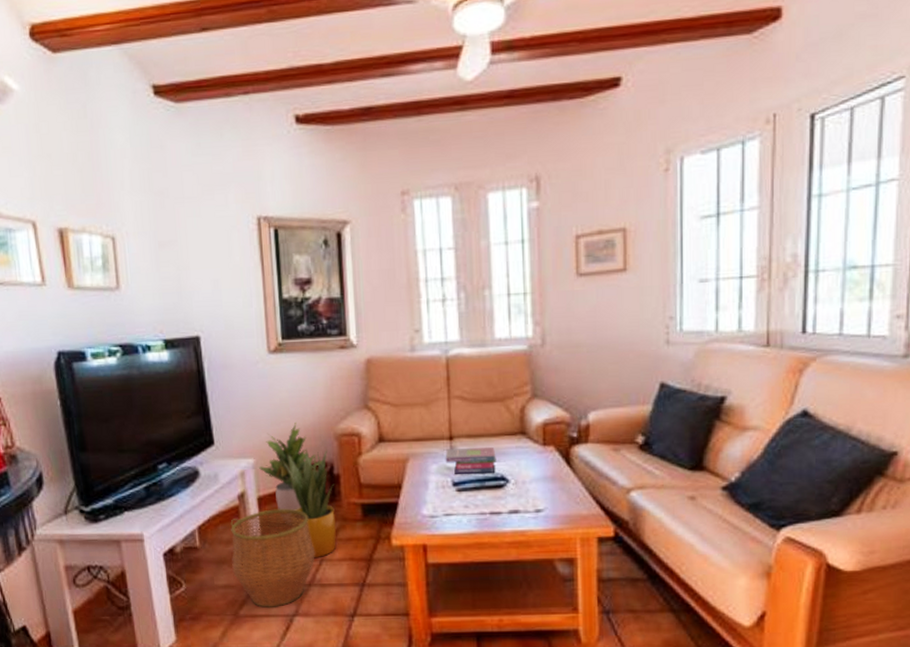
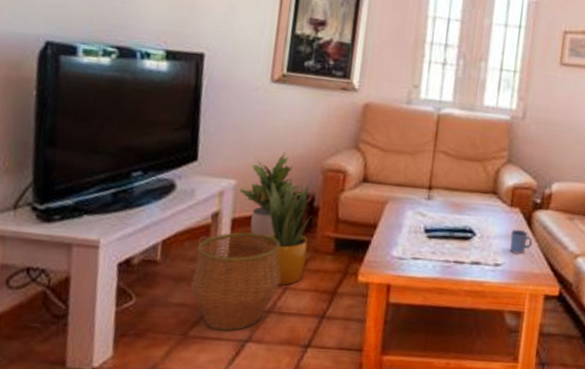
books: present [445,447,496,474] -> none [421,198,468,225]
mug: none [549,469,575,496] -> present [510,229,533,254]

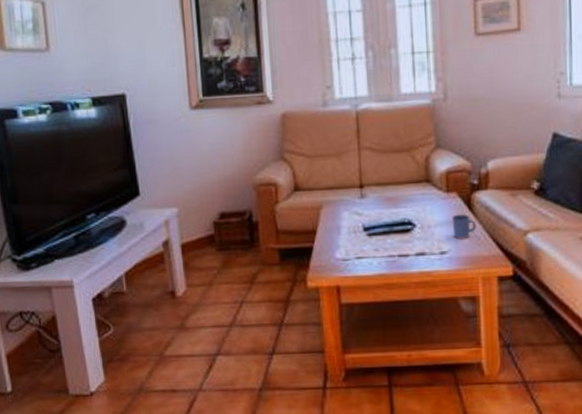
basket: present [190,232,281,332] -> none [155,254,236,349]
potted plant: present [239,152,305,251] -> none [182,174,242,270]
planter: present [262,178,312,286] -> none [204,198,256,301]

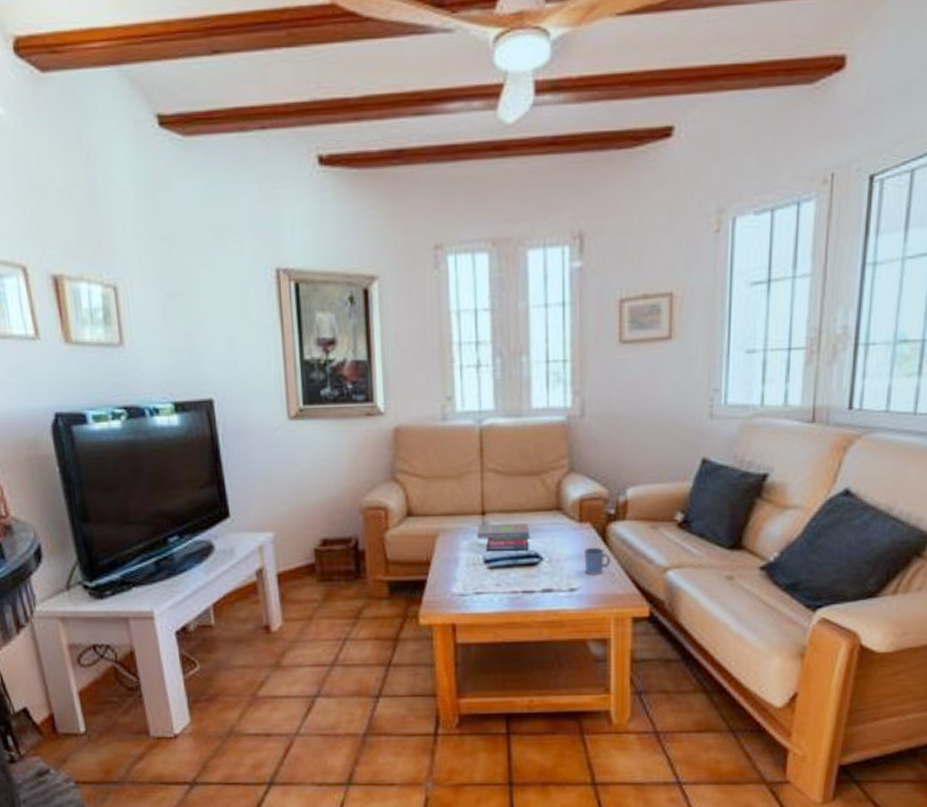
books: none [356,195,404,220] -> present [476,524,530,551]

